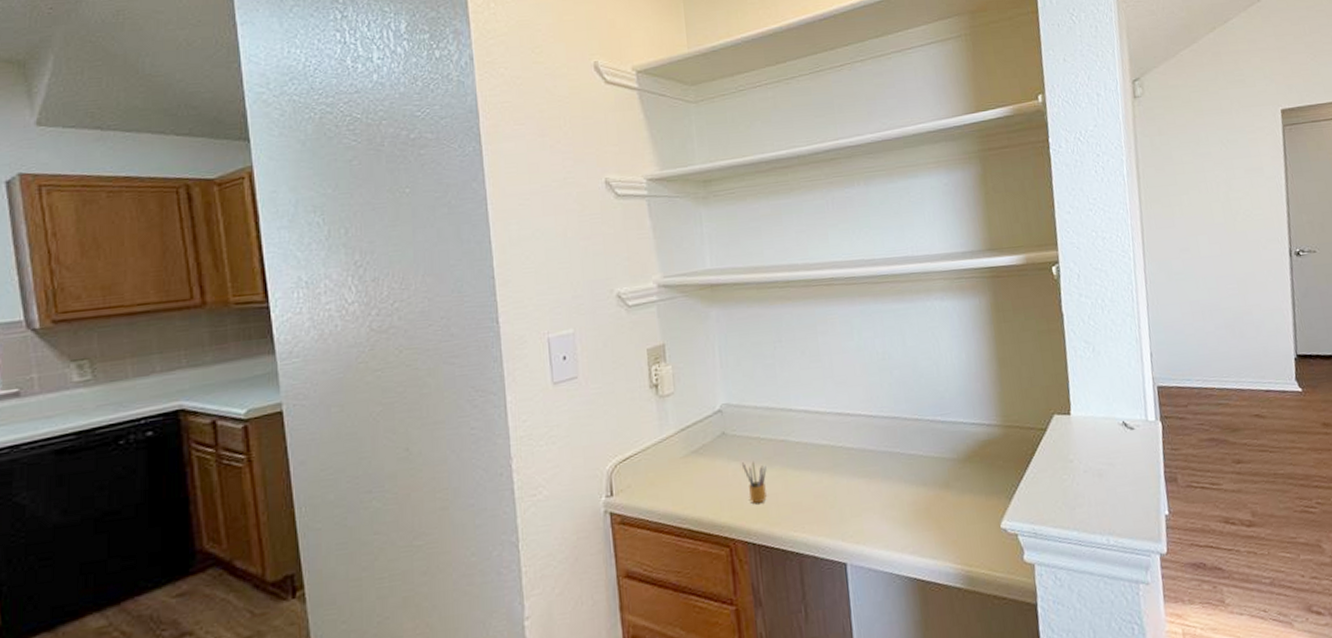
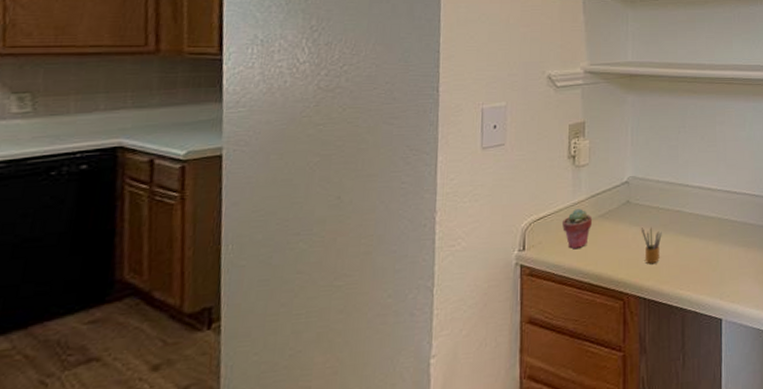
potted succulent: none [650,445,685,492] -> present [561,208,592,250]

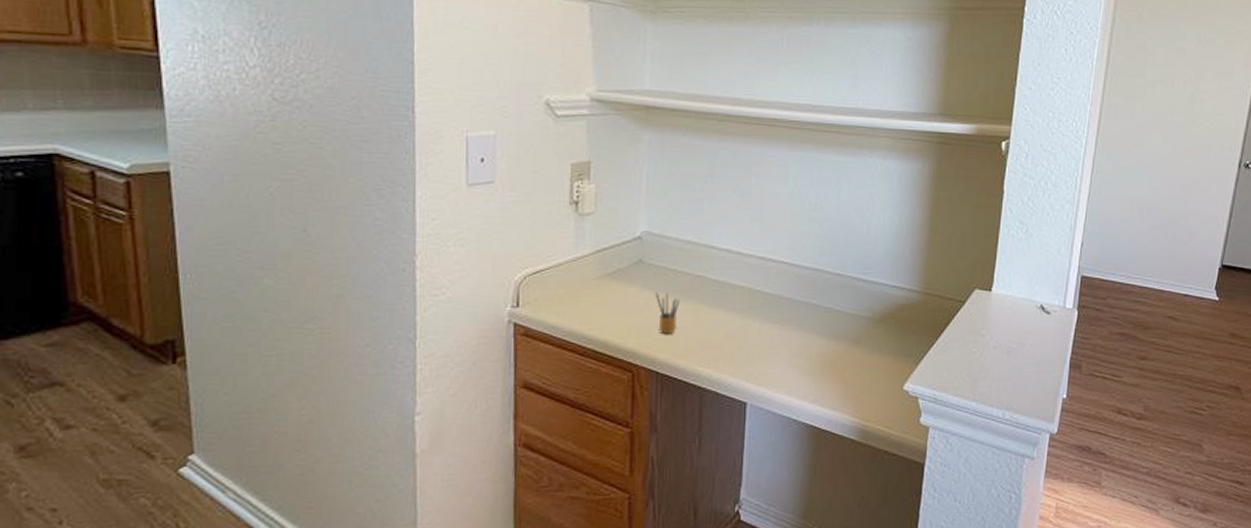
potted succulent: present [561,208,592,250] -> none [561,264,597,311]

